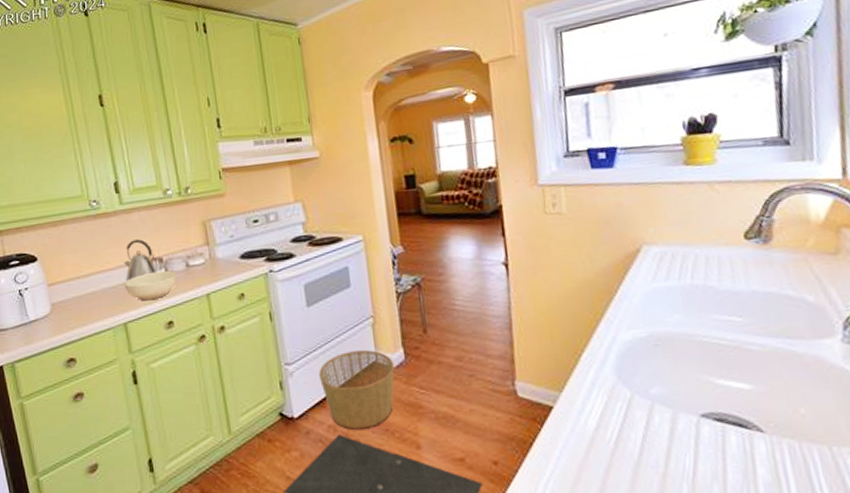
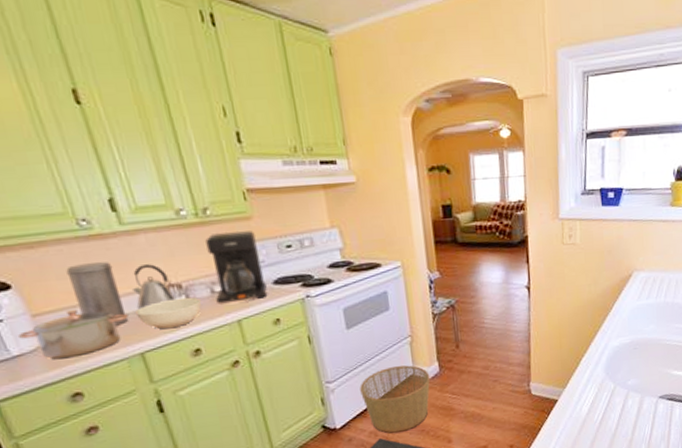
cooking pot: none [35,279,118,326] -> present [17,309,129,359]
canister: none [77,237,118,297] -> present [66,262,129,327]
coffee maker: none [185,207,234,278] -> present [205,231,268,304]

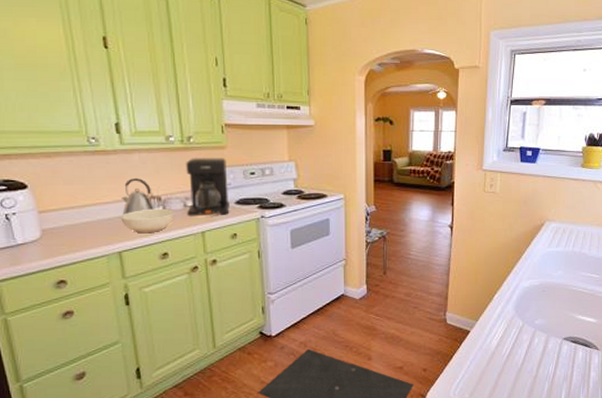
cooking pot: present [17,309,129,359] -> none [24,209,114,250]
canister: present [66,262,129,327] -> none [72,173,114,228]
basket: present [360,365,430,434] -> none [296,285,358,346]

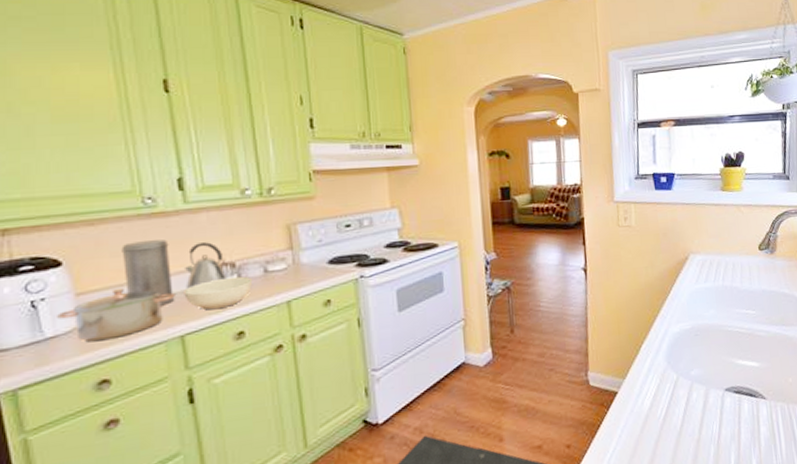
cooking pot: none [24,209,114,250] -> present [55,287,175,342]
canister: none [72,173,114,228] -> present [121,239,175,307]
coffee maker: present [186,158,230,217] -> none [266,210,321,284]

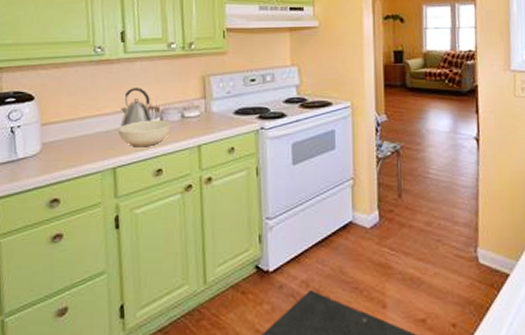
cooking pot: present [55,287,175,342] -> none [26,121,112,166]
canister: present [121,239,175,307] -> none [76,83,112,141]

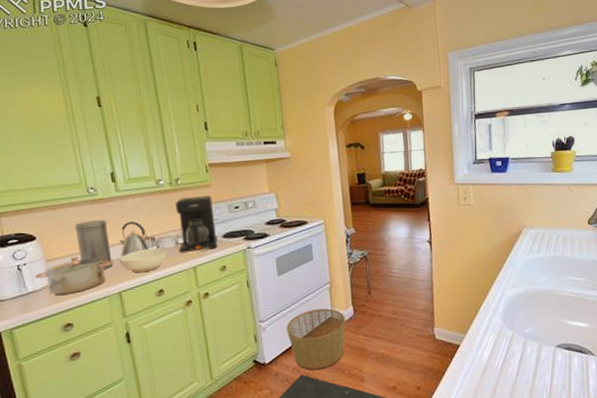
cooking pot: none [26,121,112,166] -> present [34,256,114,296]
canister: none [76,83,112,141] -> present [75,220,114,271]
coffee maker: none [184,64,228,129] -> present [175,195,218,254]
basket: none [298,210,369,286] -> present [286,308,346,370]

